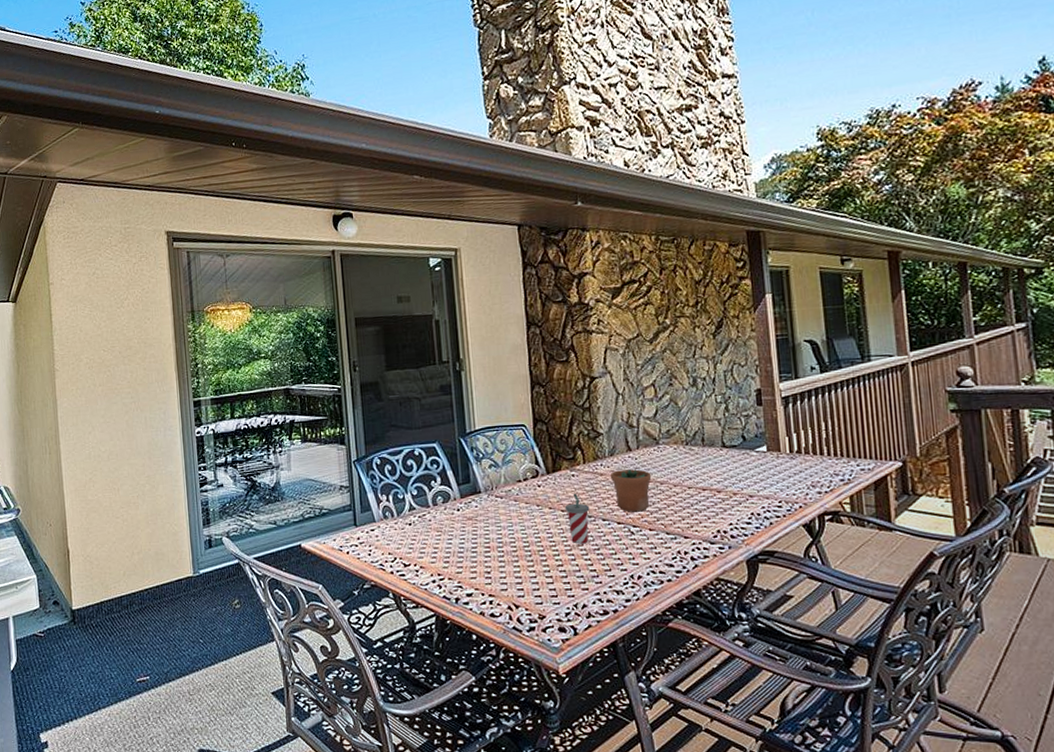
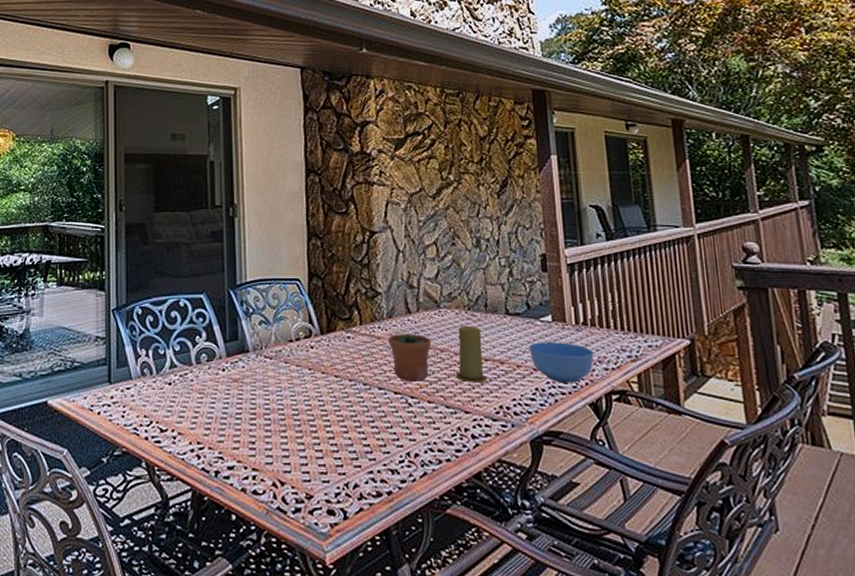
beverage cup: present [564,493,590,544] -> none [338,357,365,415]
candle: none [675,459,705,511] -> present [455,325,488,383]
bowl: none [744,470,808,507] -> present [529,342,594,383]

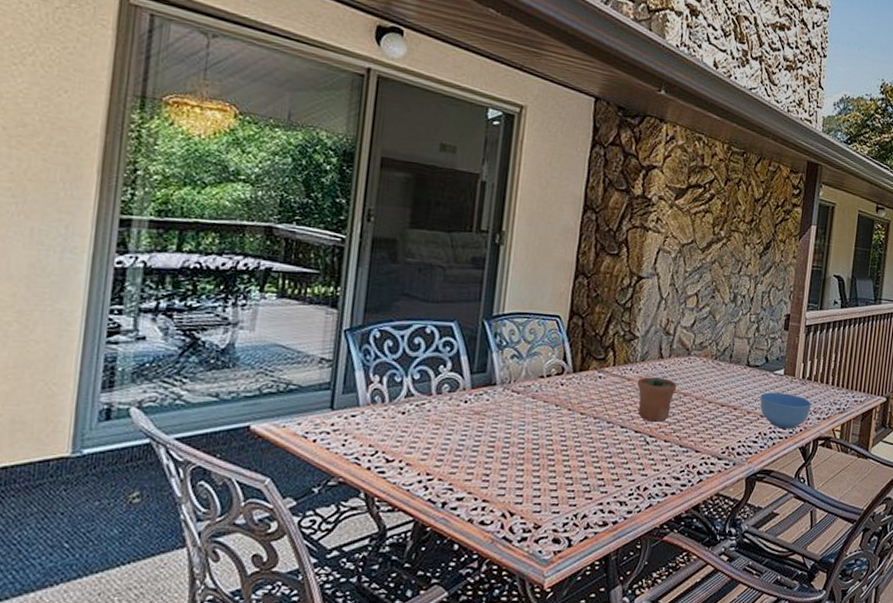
candle: present [455,325,488,383] -> none [693,373,723,426]

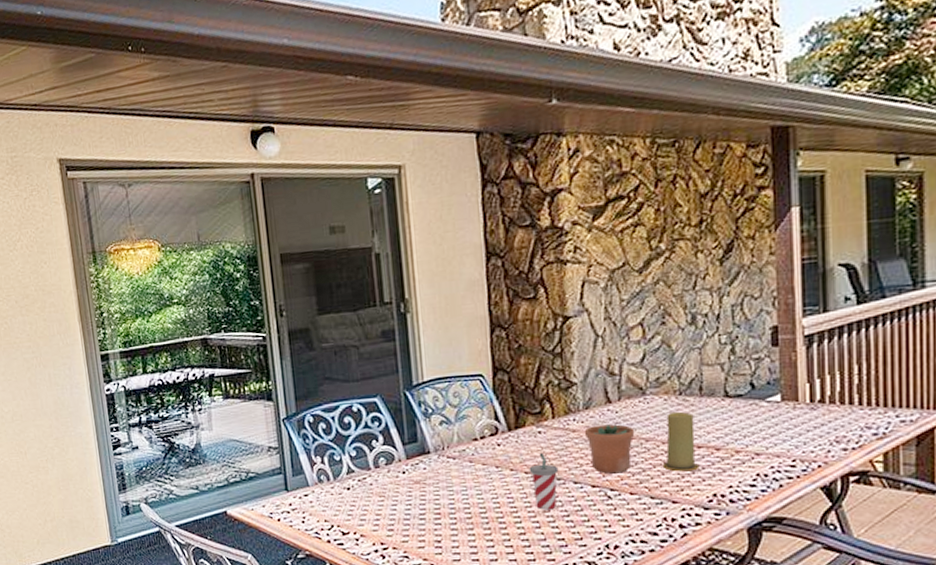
beverage cup: none [584,396,610,451] -> present [529,452,559,510]
candle: none [693,373,723,426] -> present [662,411,700,472]
bowl: present [760,392,812,429] -> none [751,423,831,467]

